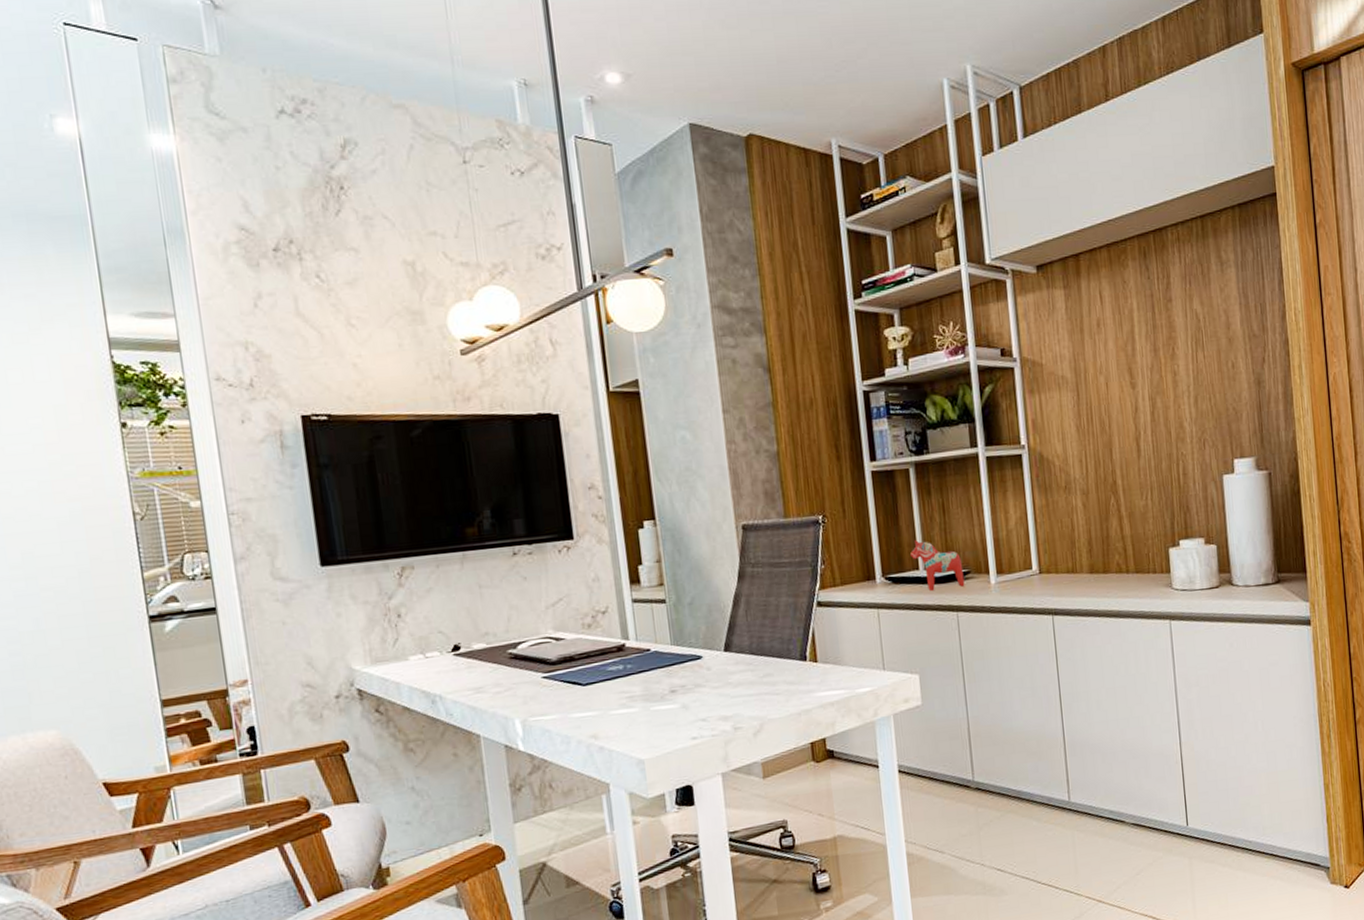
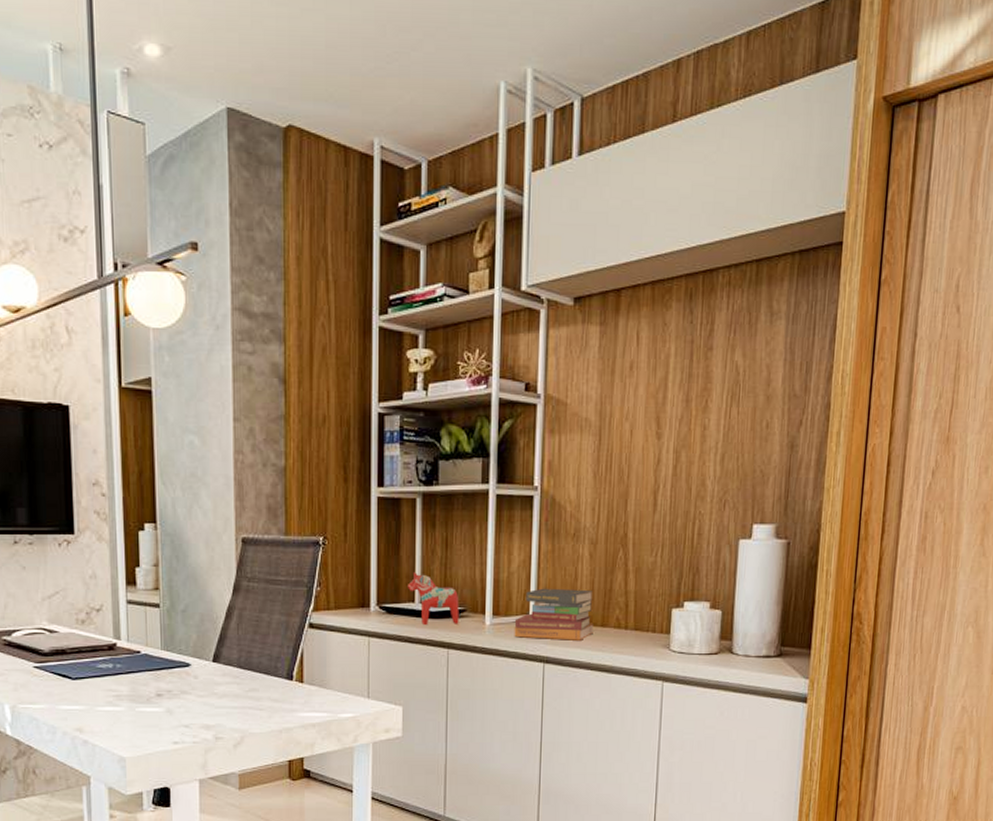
books: none [1018,539,1097,594] -> present [514,588,594,640]

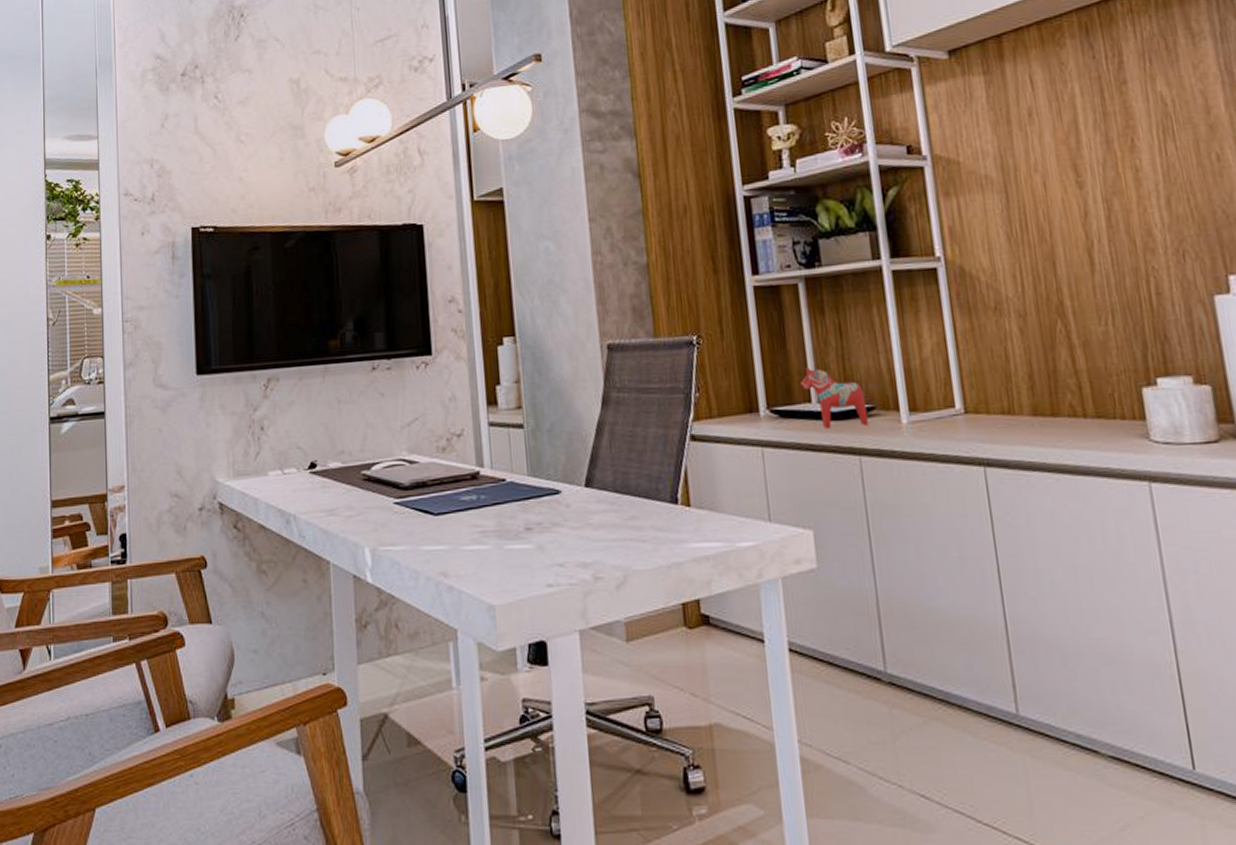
books: present [514,588,594,640] -> none [937,372,1042,437]

